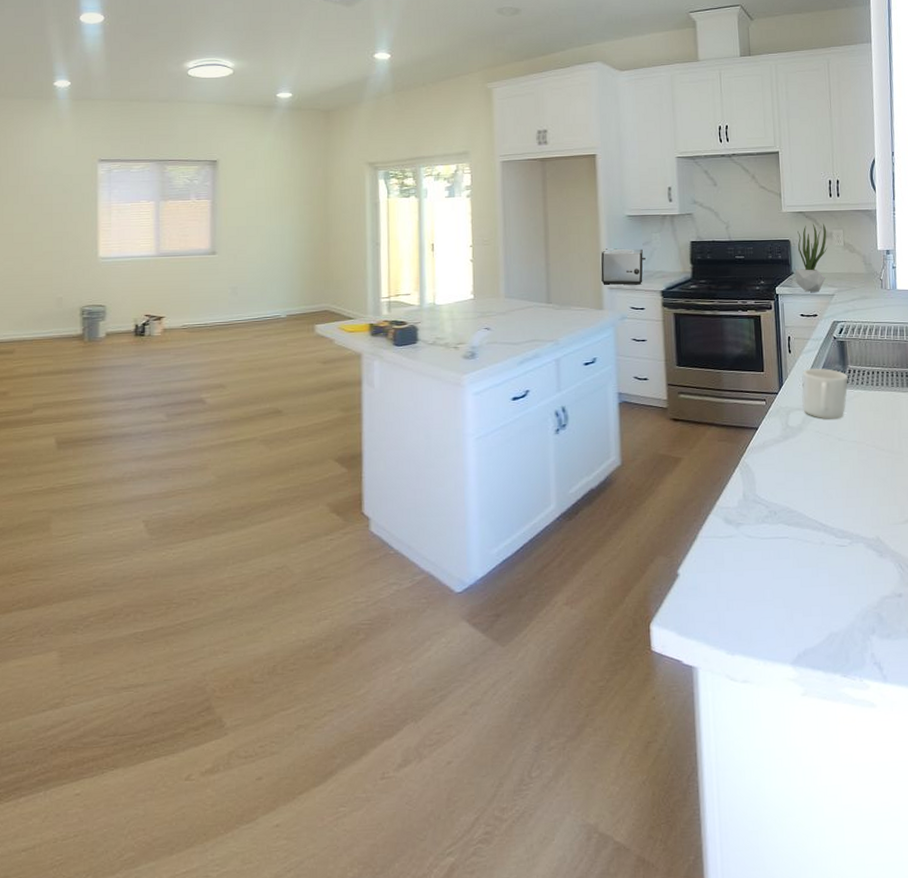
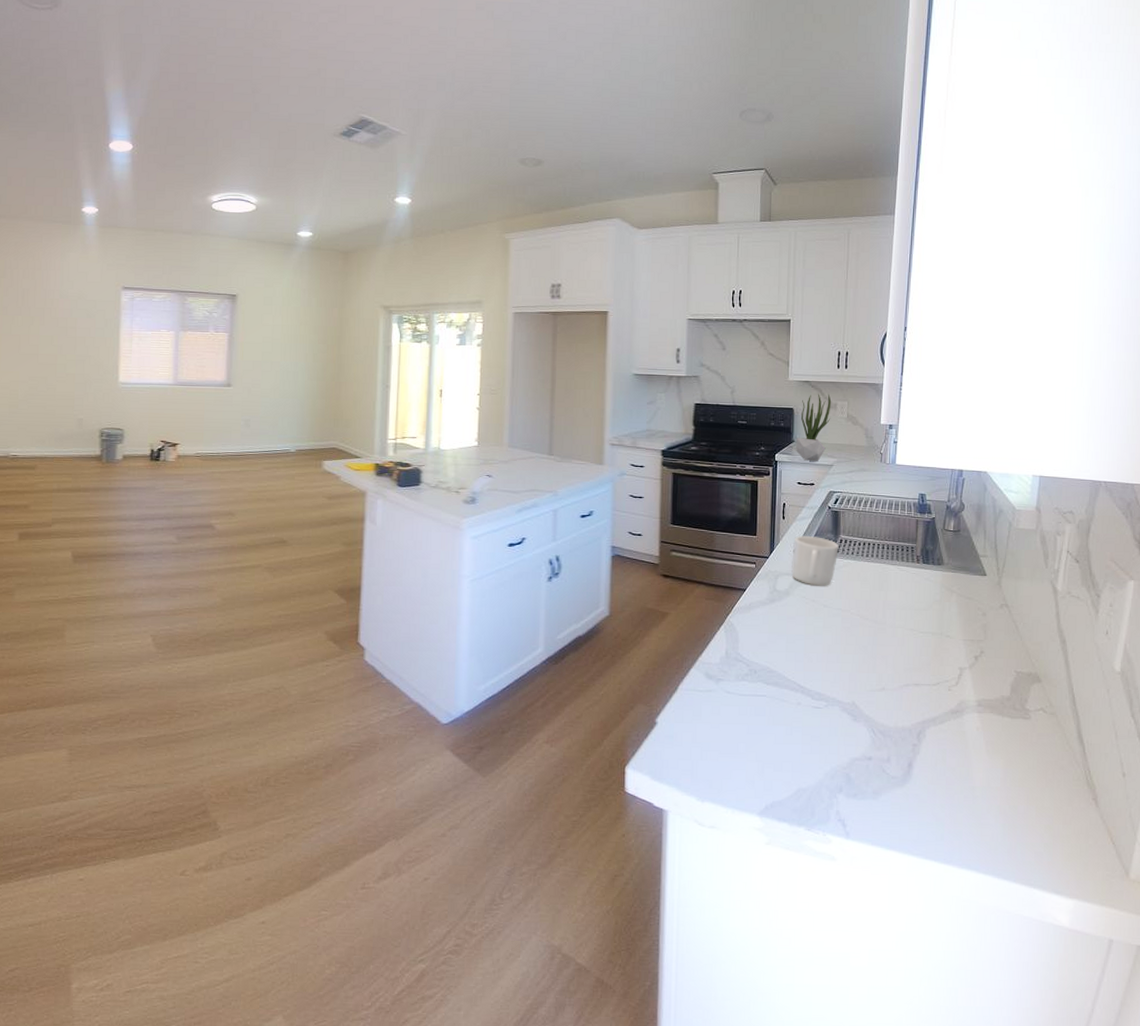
toaster: present [601,248,647,285] -> none [604,405,650,443]

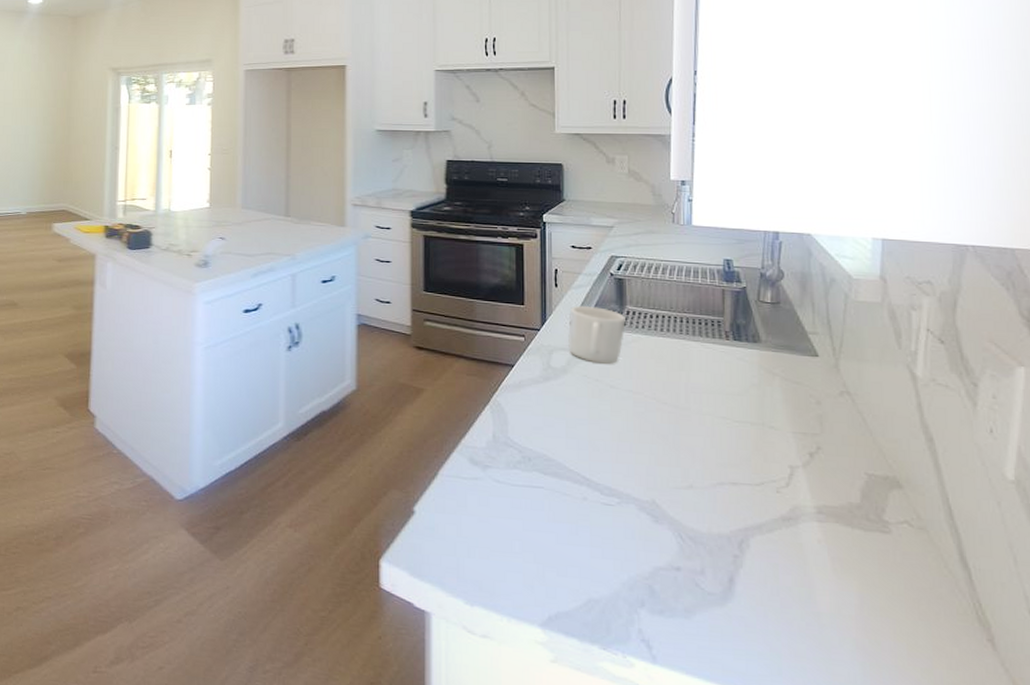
potted plant: present [795,394,832,461] -> none [566,147,609,222]

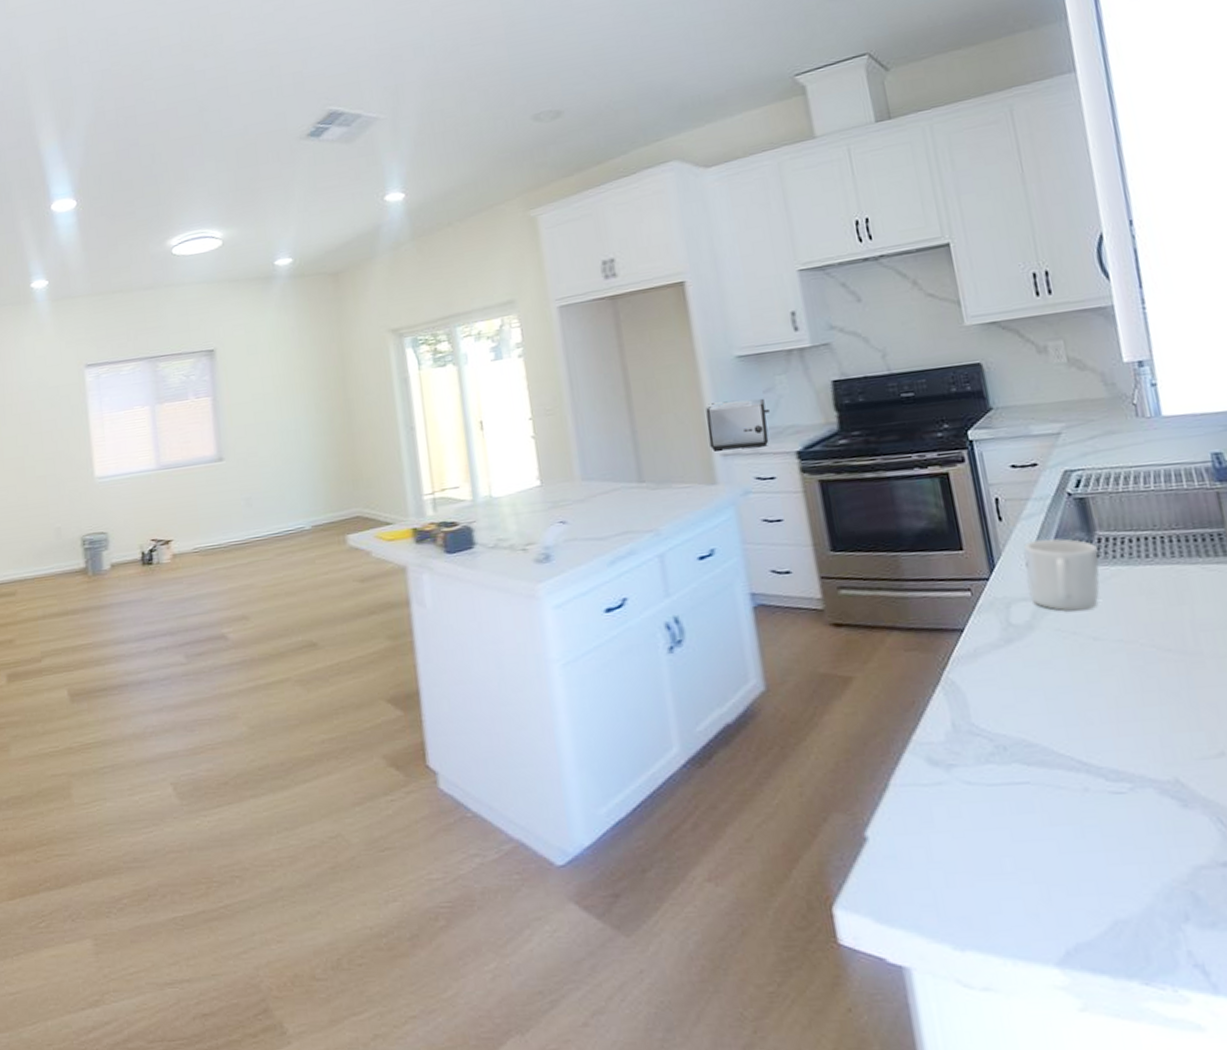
toaster: none [345,164,396,203] -> present [706,398,771,451]

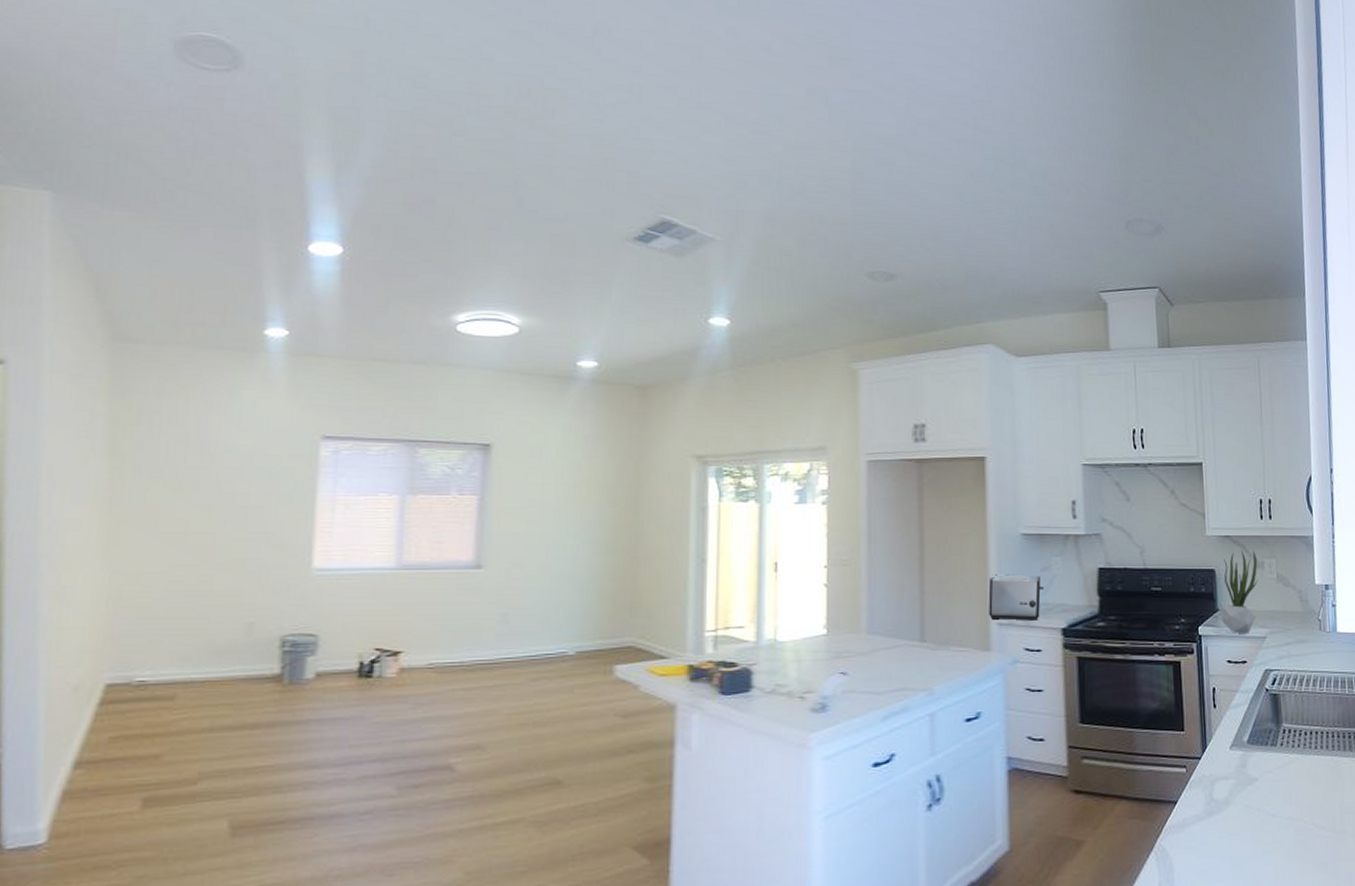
potted plant: none [992,334,1044,433] -> present [1221,551,1259,633]
mug: present [1023,538,1100,612] -> none [1229,726,1283,791]

